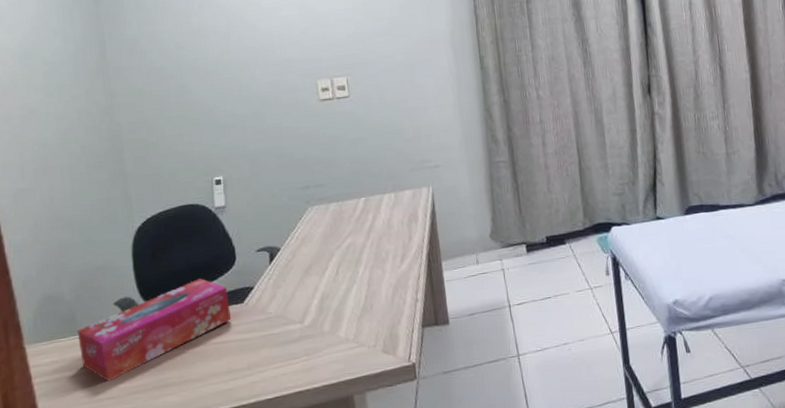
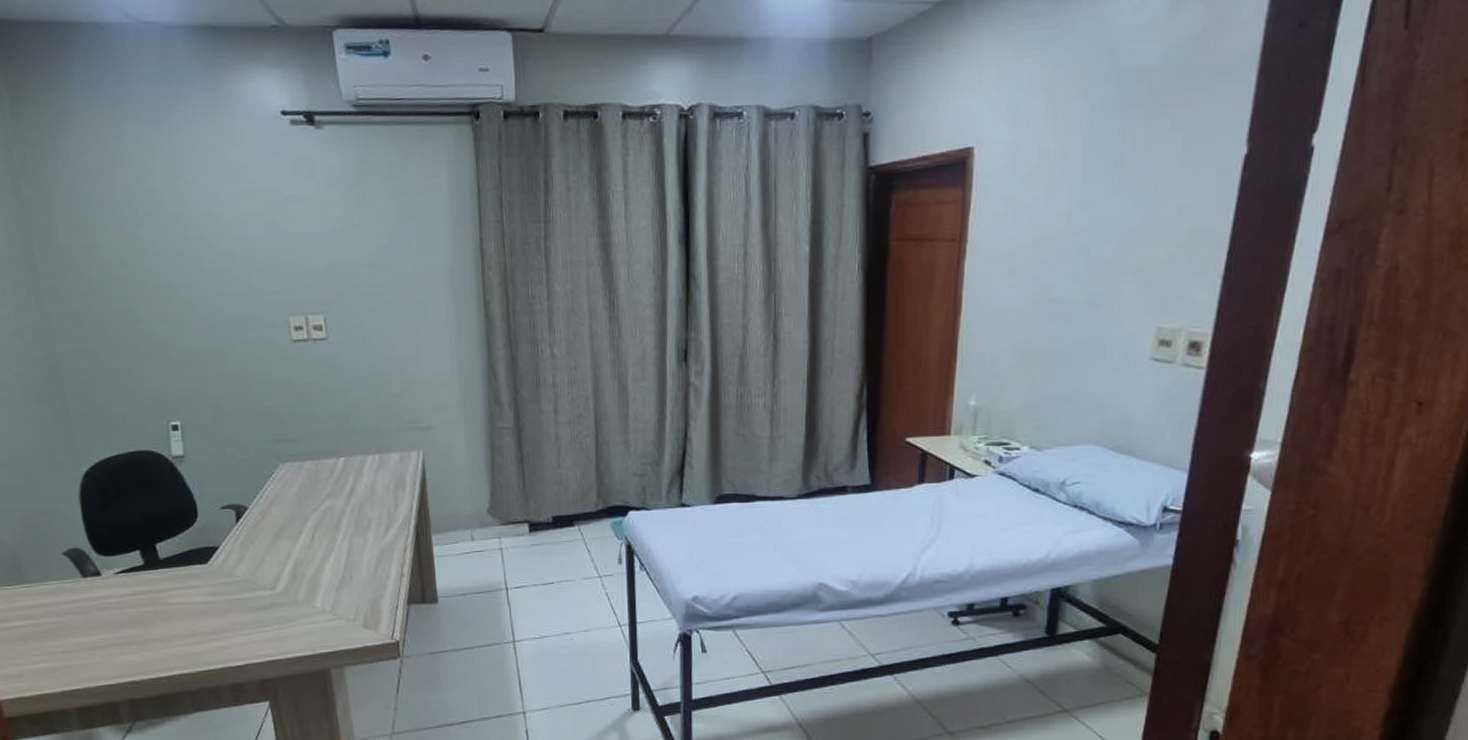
tissue box: present [77,278,232,381] -> none [23,534,195,634]

